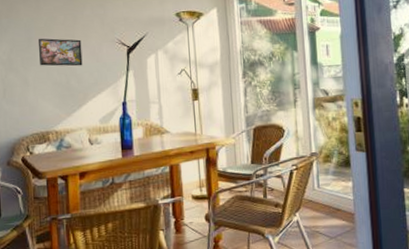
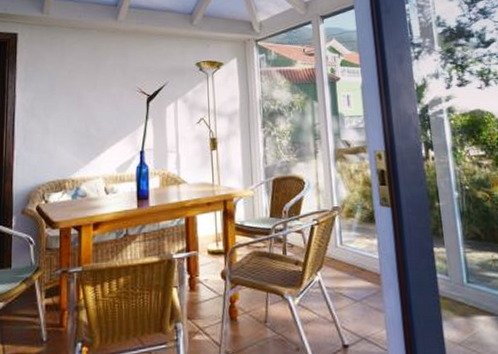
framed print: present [38,38,83,67] -> none [60,86,103,115]

